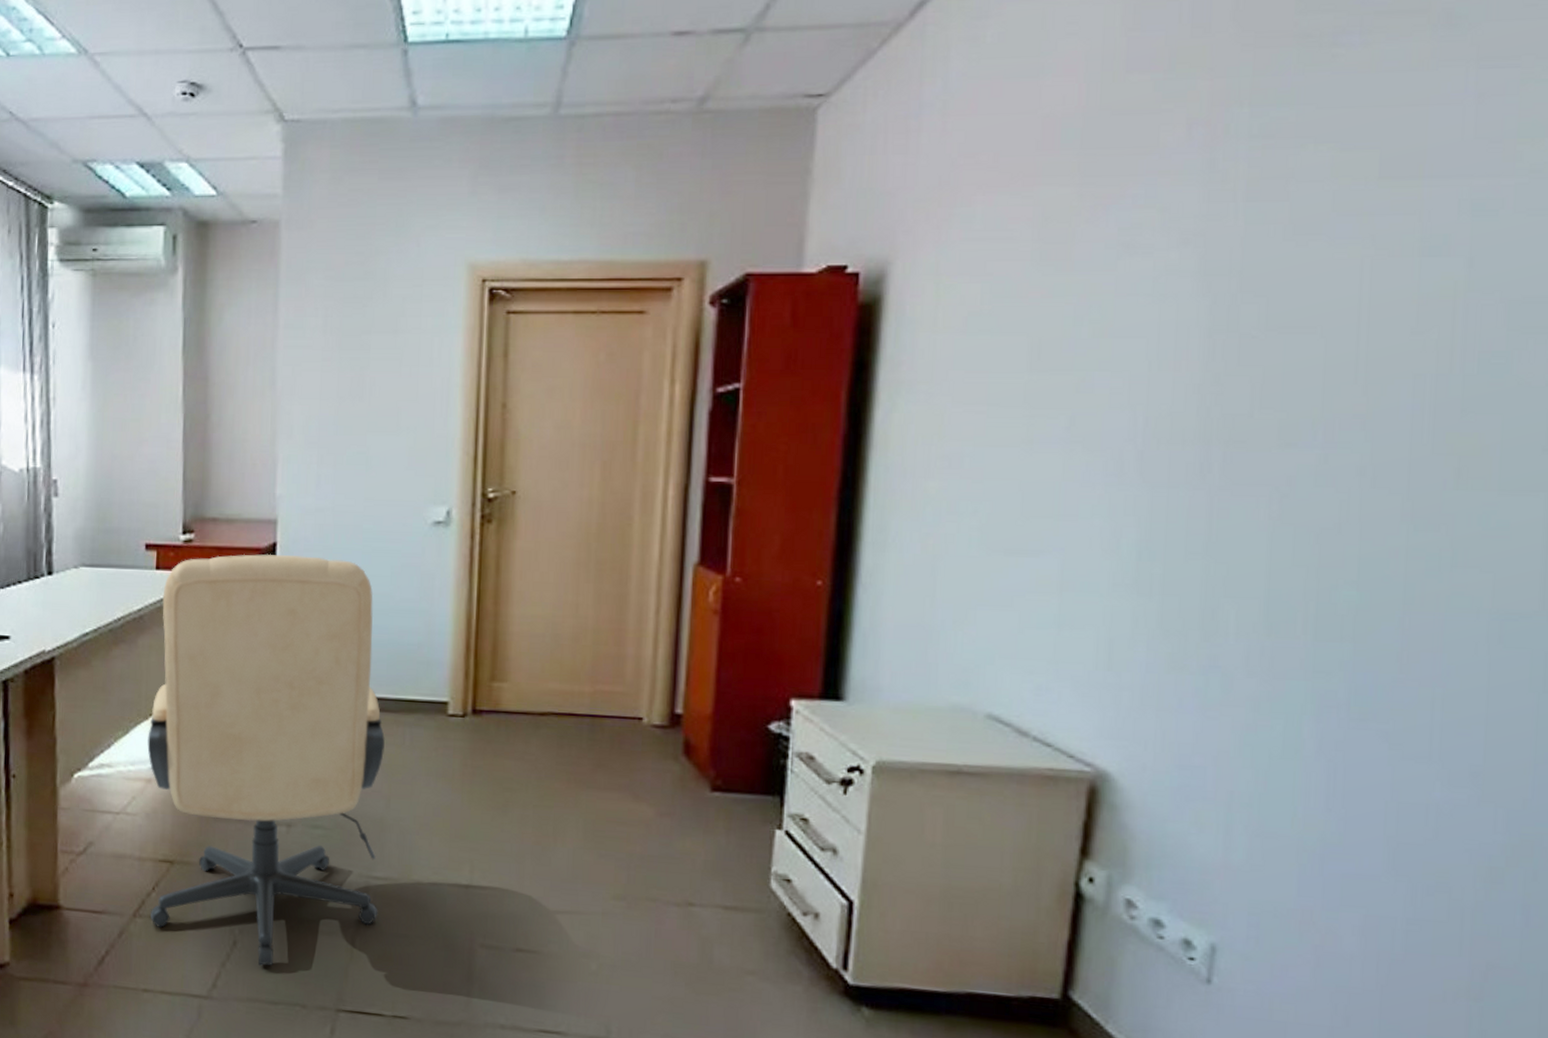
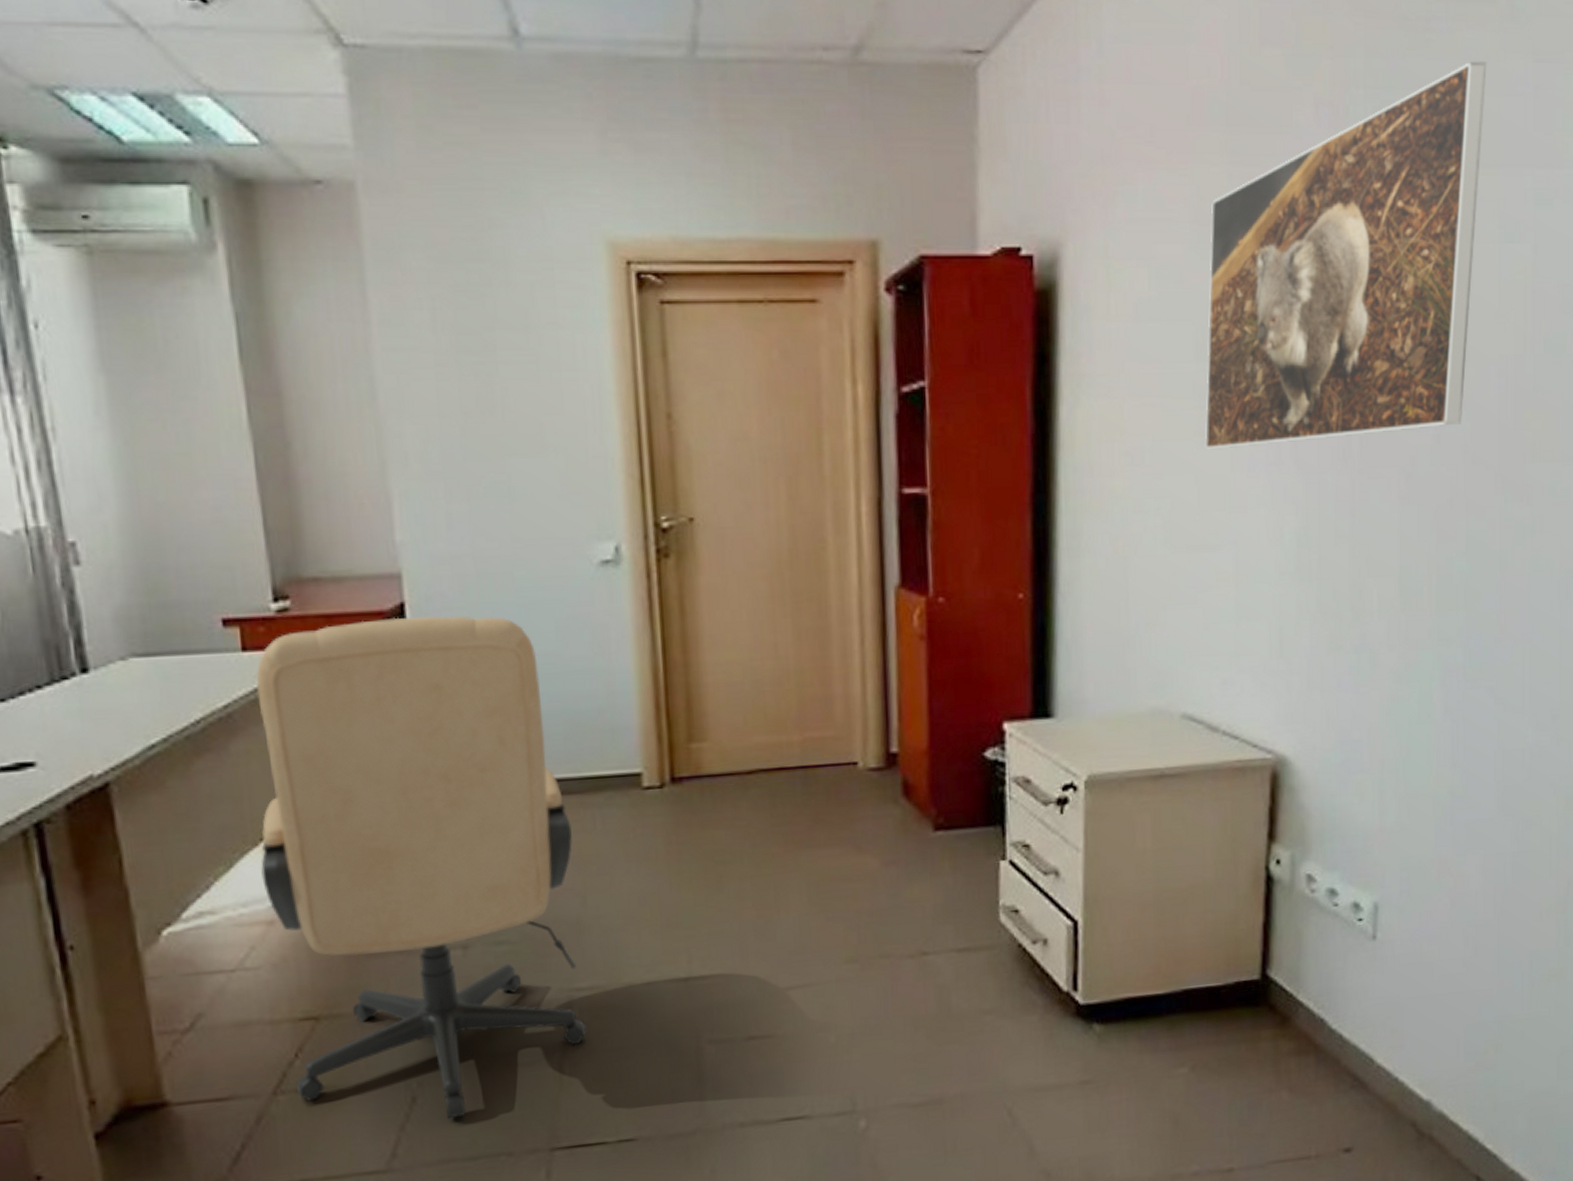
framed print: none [1033,72,1413,458] -> present [1204,61,1487,450]

